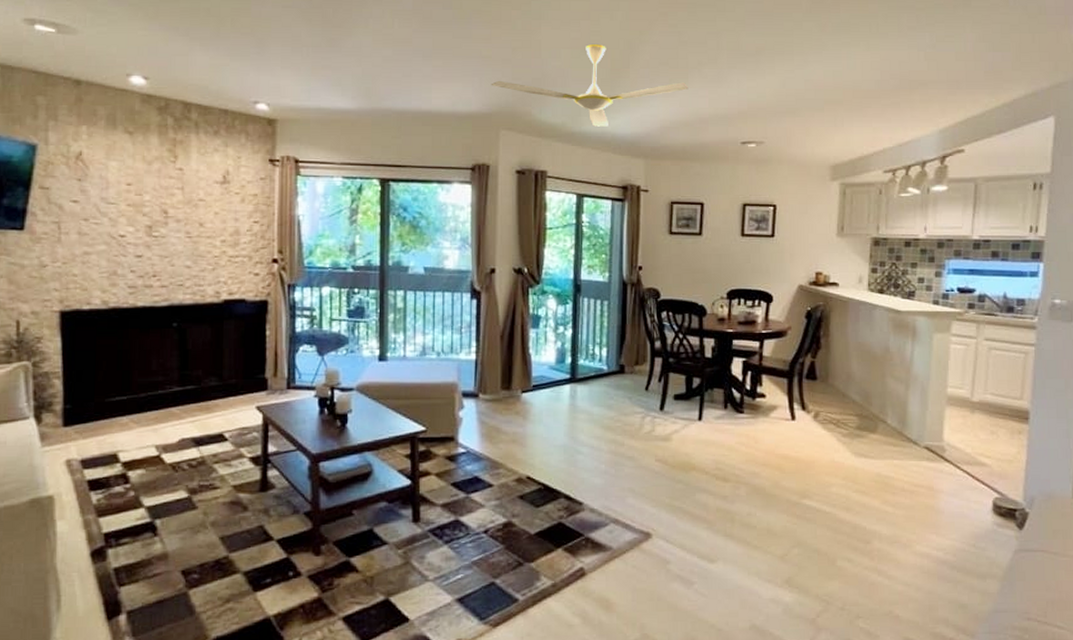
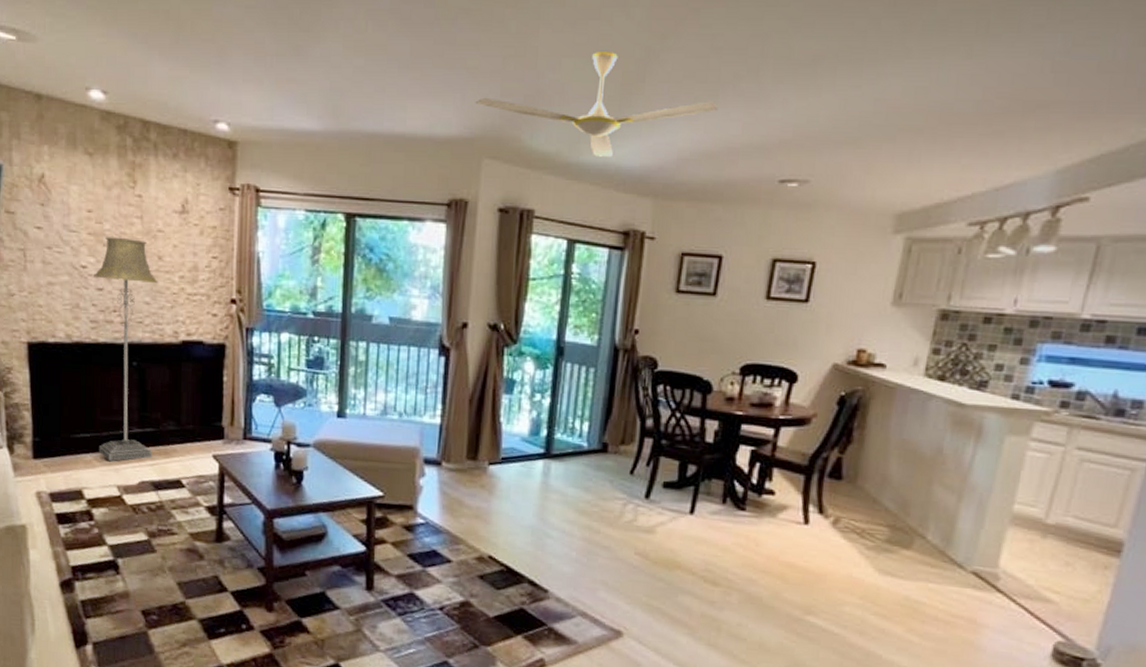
floor lamp: none [133,207,199,421] -> present [94,237,158,461]

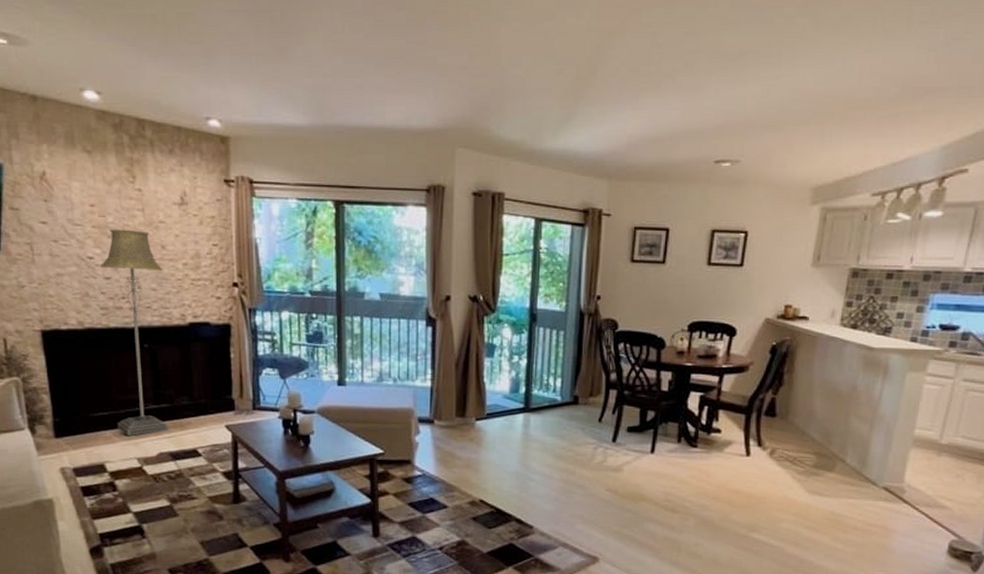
ceiling fan: present [475,50,718,157] -> none [446,48,660,144]

